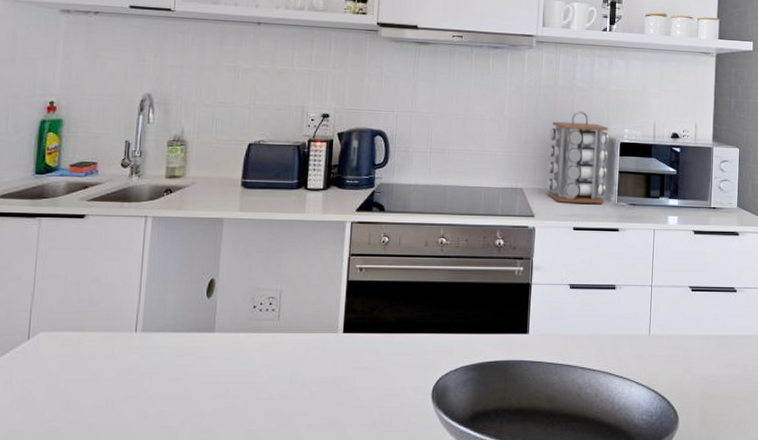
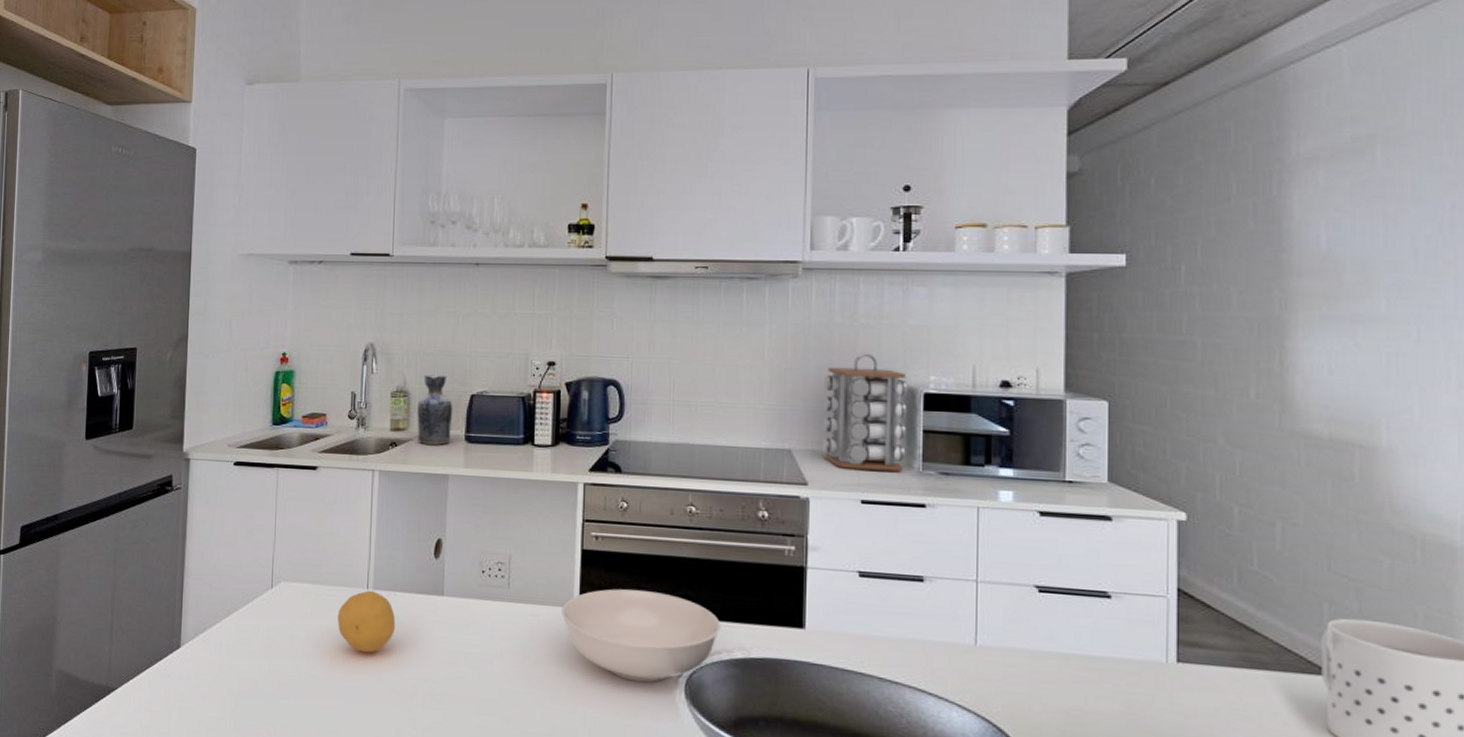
fruit: none [102,333,165,394] -> present [337,590,396,653]
ceramic jug: none [193,125,231,191] -> present [417,375,453,445]
bowl: none [327,312,463,392] -> present [562,588,721,683]

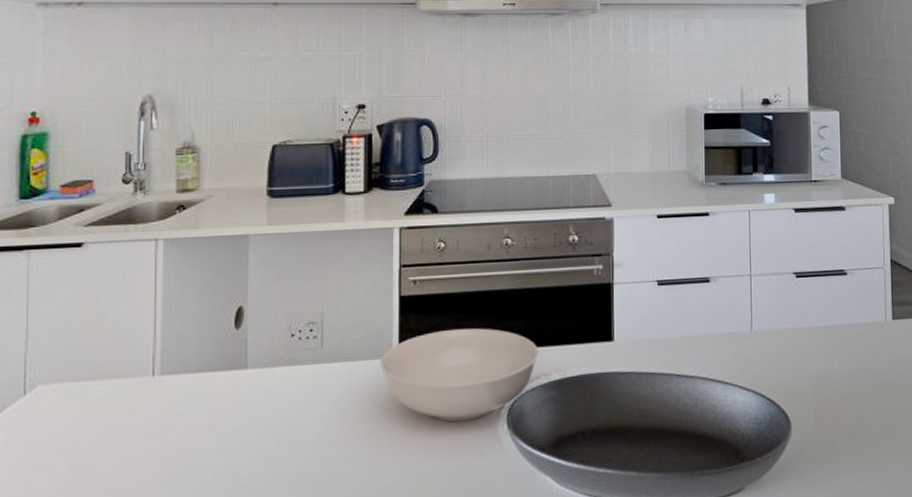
fruit: present [337,590,396,653] -> none [115,376,190,450]
ceramic jug: present [417,375,453,445] -> none [209,126,252,204]
spice rack: present [822,353,909,472] -> none [622,81,692,188]

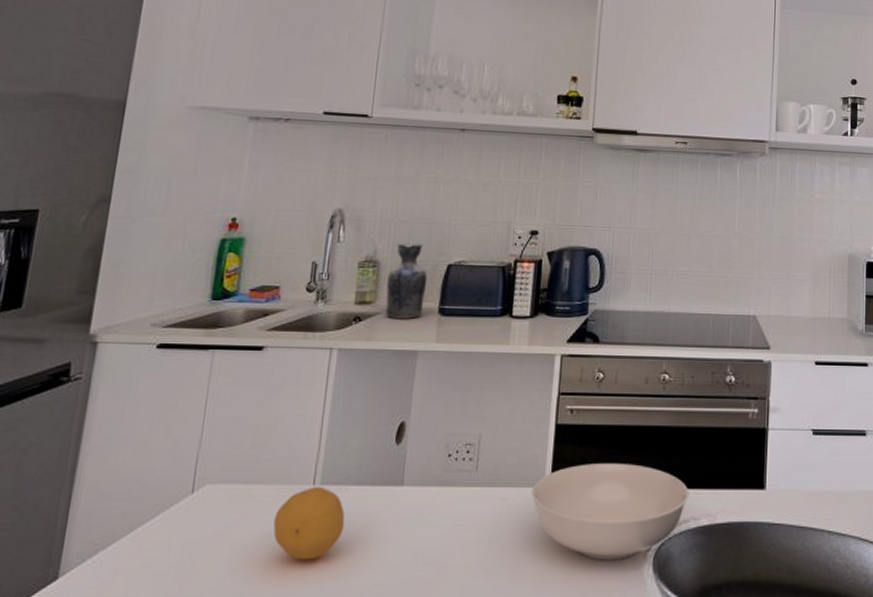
fruit: none [115,376,190,450] -> present [273,486,345,560]
ceramic jug: none [209,126,252,204] -> present [385,243,428,319]

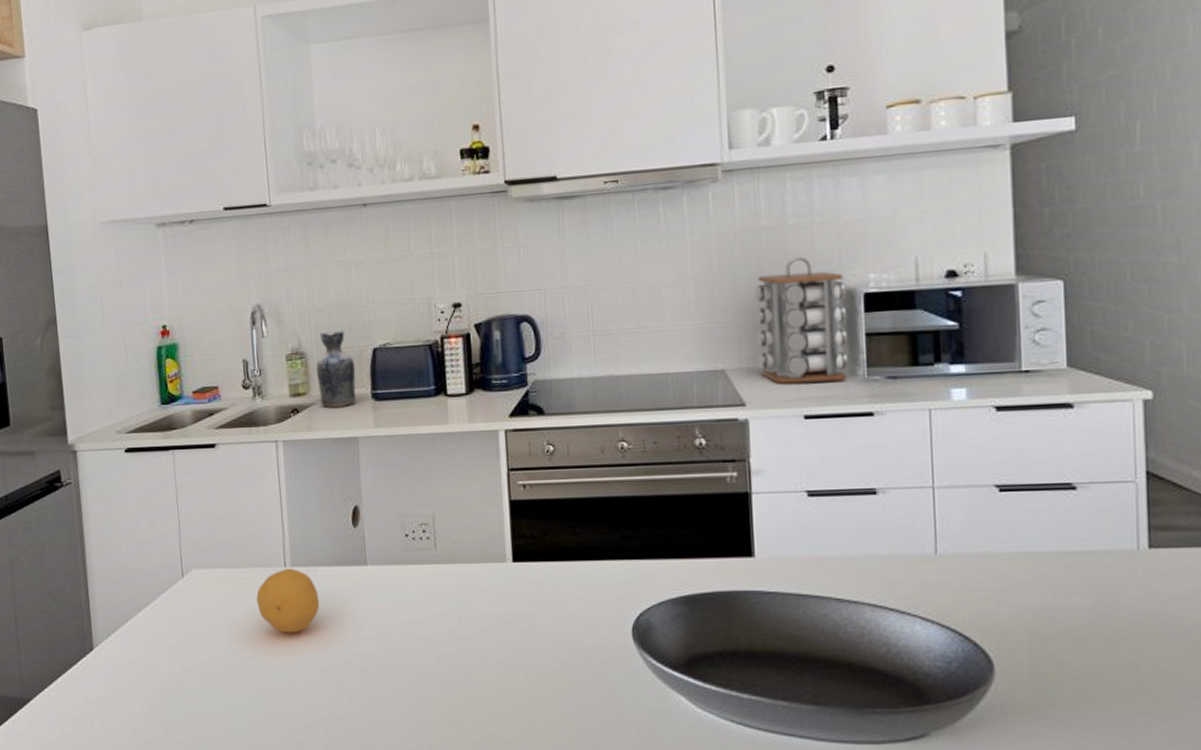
bowl: present [532,462,689,561] -> none [494,535,665,631]
spice rack: none [782,226,854,335] -> present [755,256,849,385]

